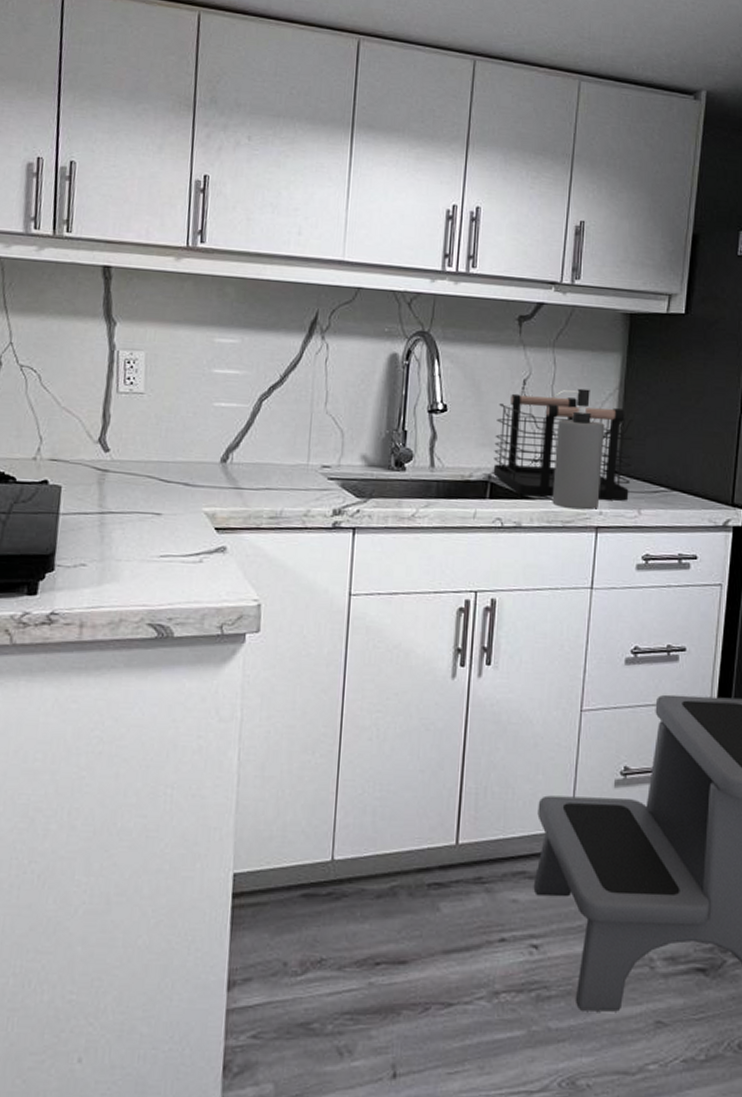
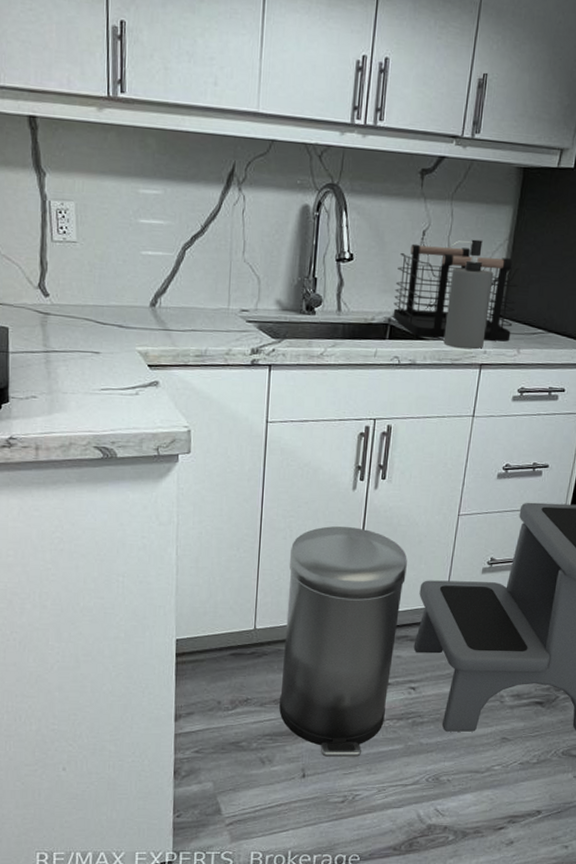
pedal bin: none [362,724,522,1048] -> present [279,526,408,757]

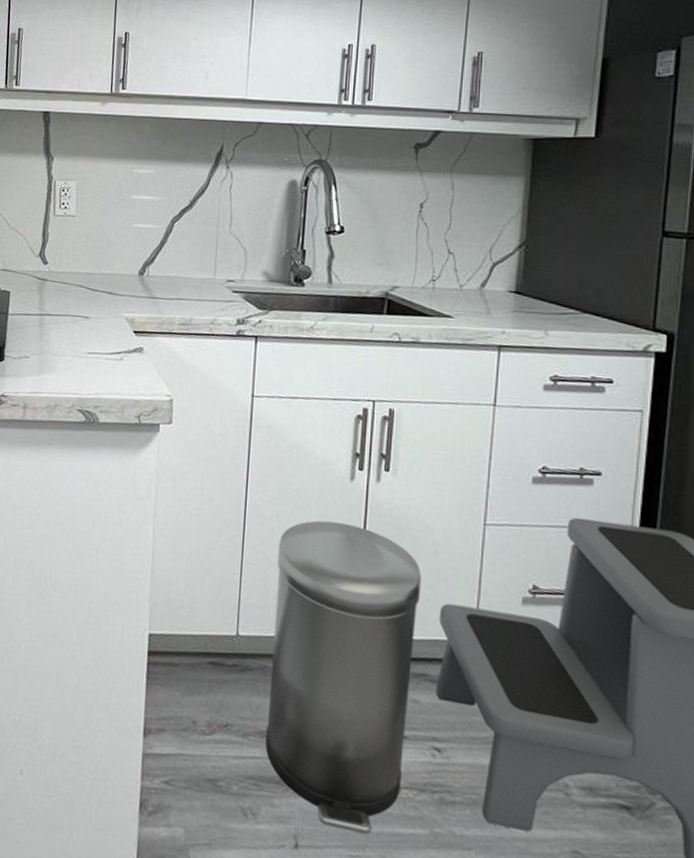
dish rack: present [393,243,521,342] -> none [390,216,540,322]
soap dispenser: present [443,239,494,350] -> none [451,211,507,330]

